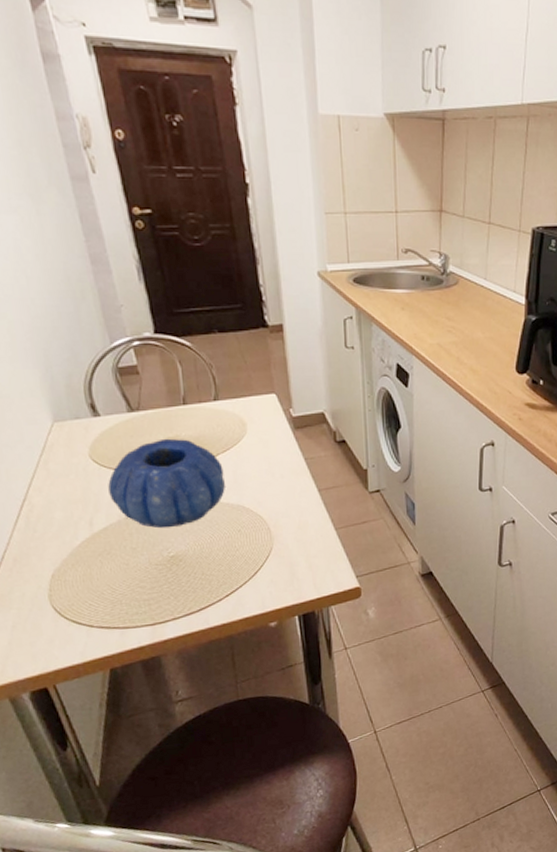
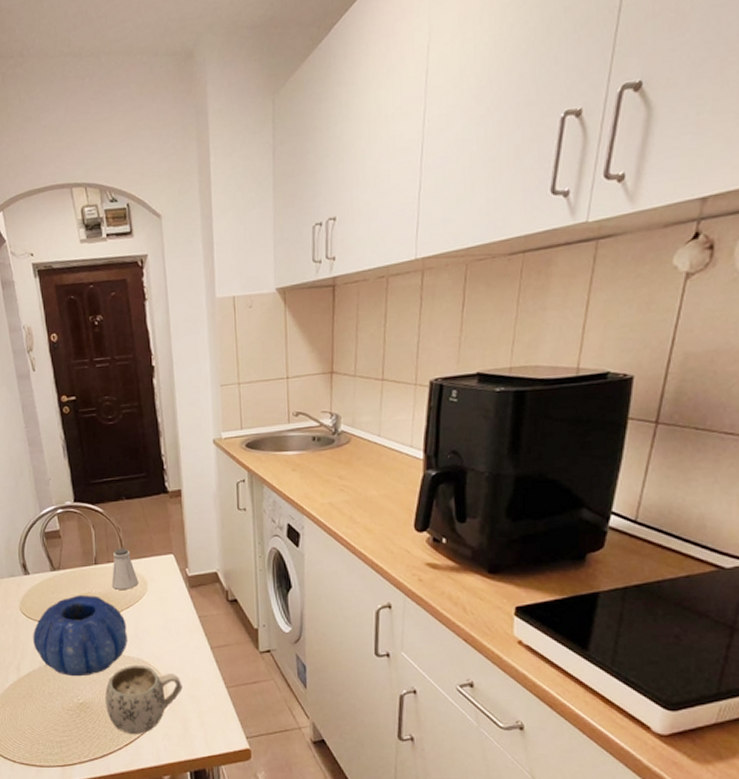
mug: none [201,511,289,585] -> present [105,664,183,735]
saltshaker: none [204,386,237,432] -> present [111,547,139,590]

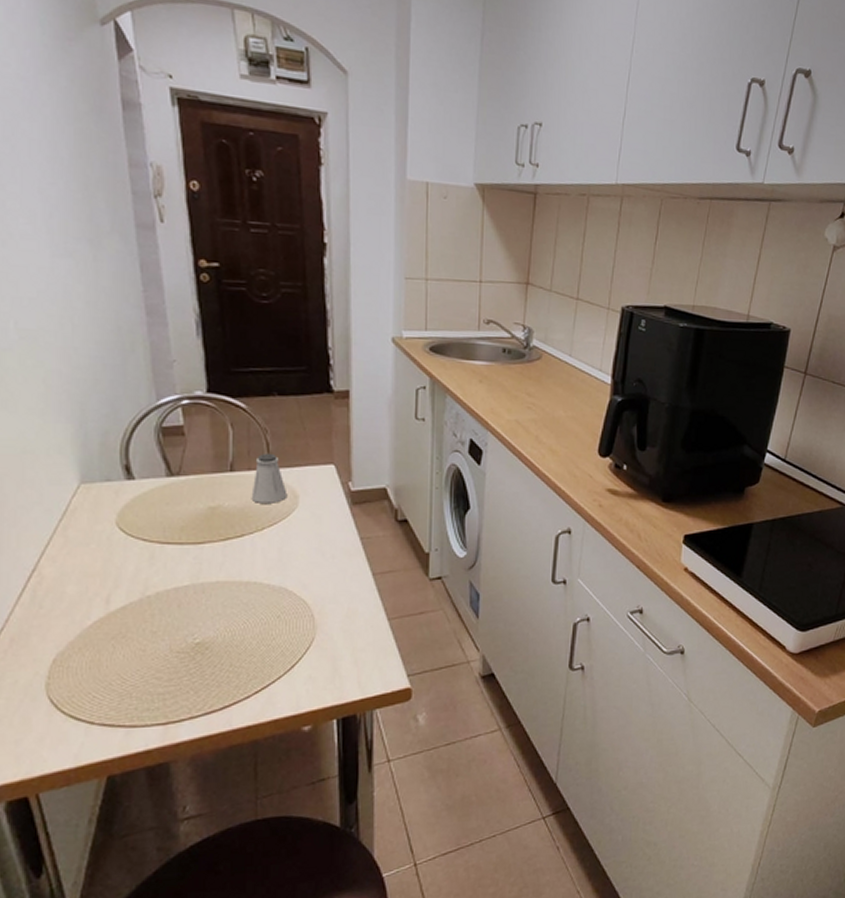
decorative bowl: present [33,594,127,677] -> none [133,508,268,610]
mug: present [105,664,183,735] -> none [232,594,335,680]

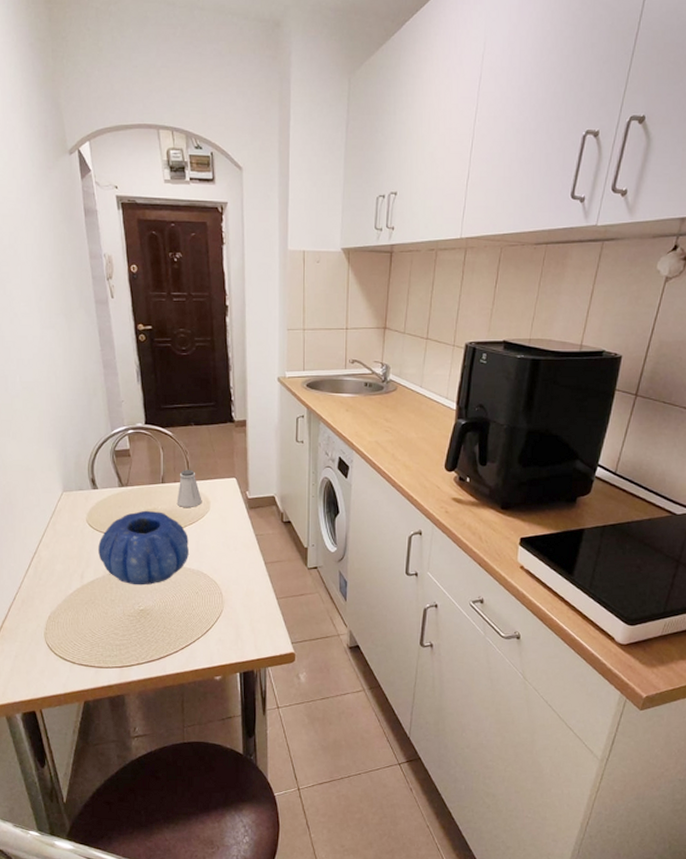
decorative bowl: none [133,508,268,610] -> present [98,510,189,586]

